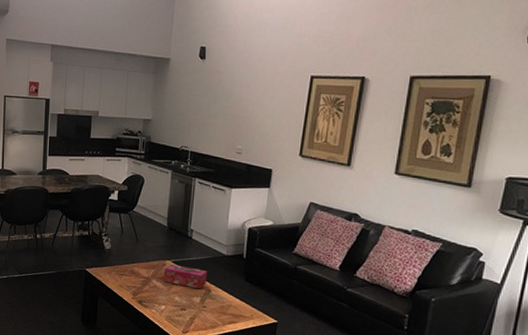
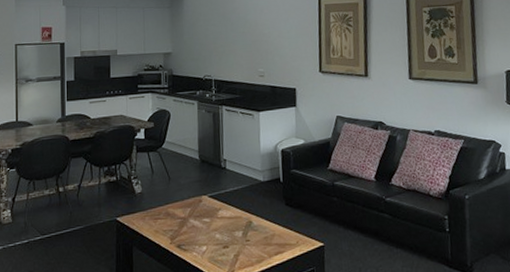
tissue box: present [163,264,208,289] -> none [201,199,247,222]

